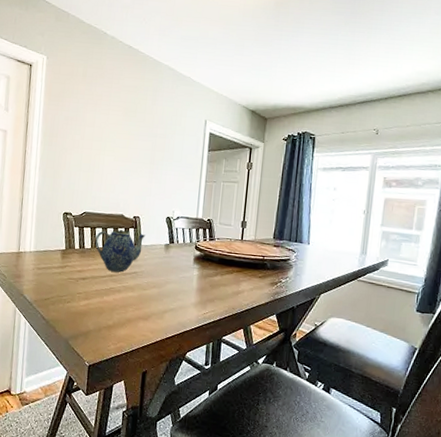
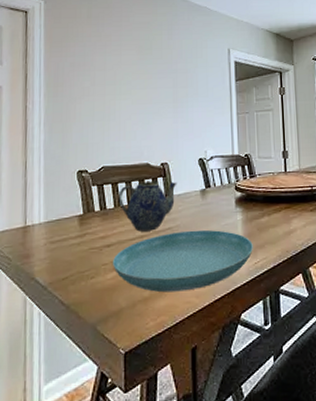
saucer: none [85,276,204,326] -> present [112,229,253,293]

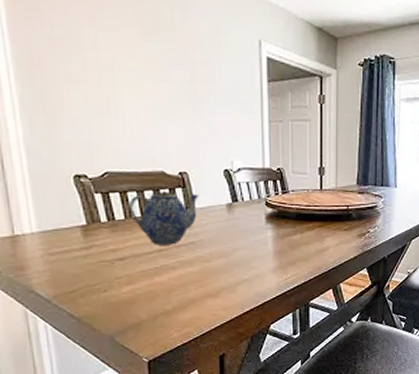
saucer: present [112,229,253,293] -> none [127,245,284,306]

